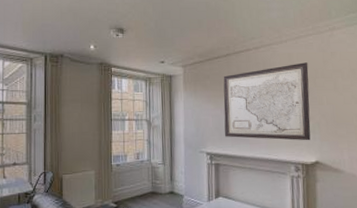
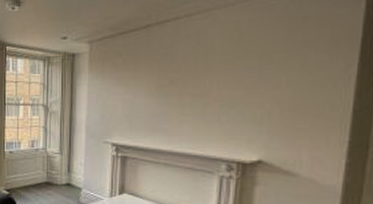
wall art: present [223,62,311,141] -> none [137,32,264,135]

